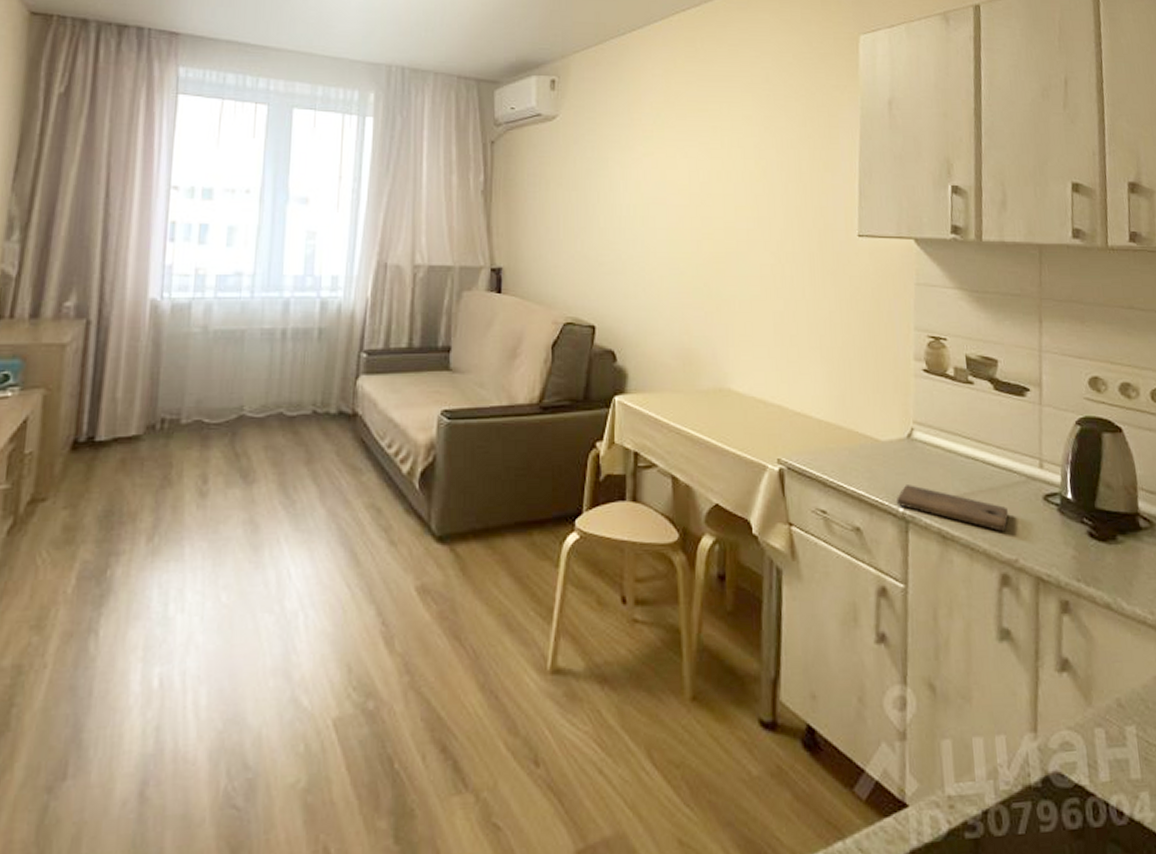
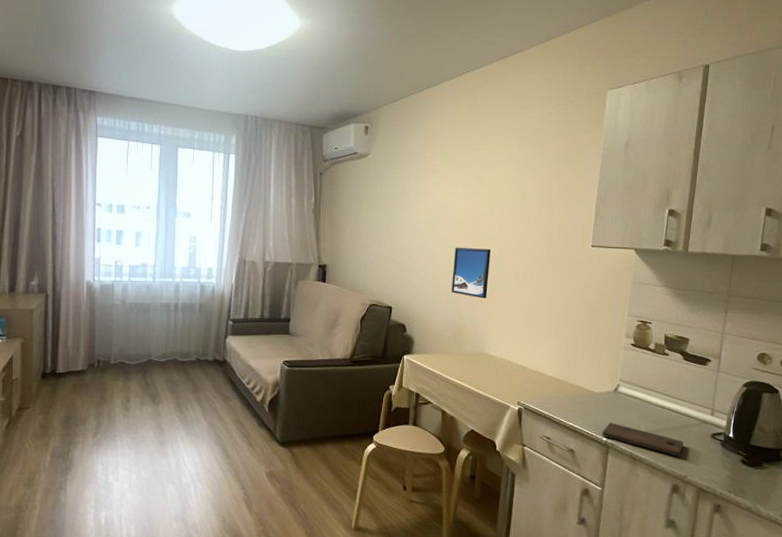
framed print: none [676,240,727,311] -> present [452,247,491,299]

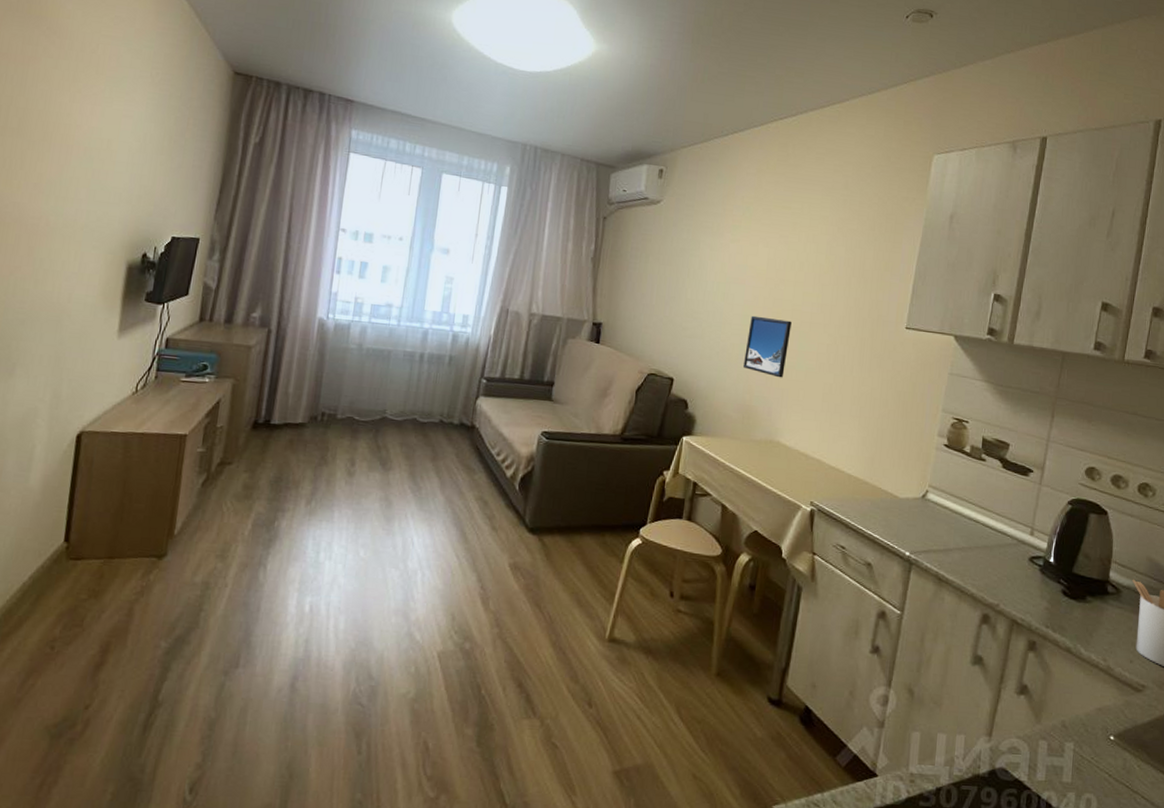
cutting board: present [602,423,683,457] -> none [905,535,997,581]

